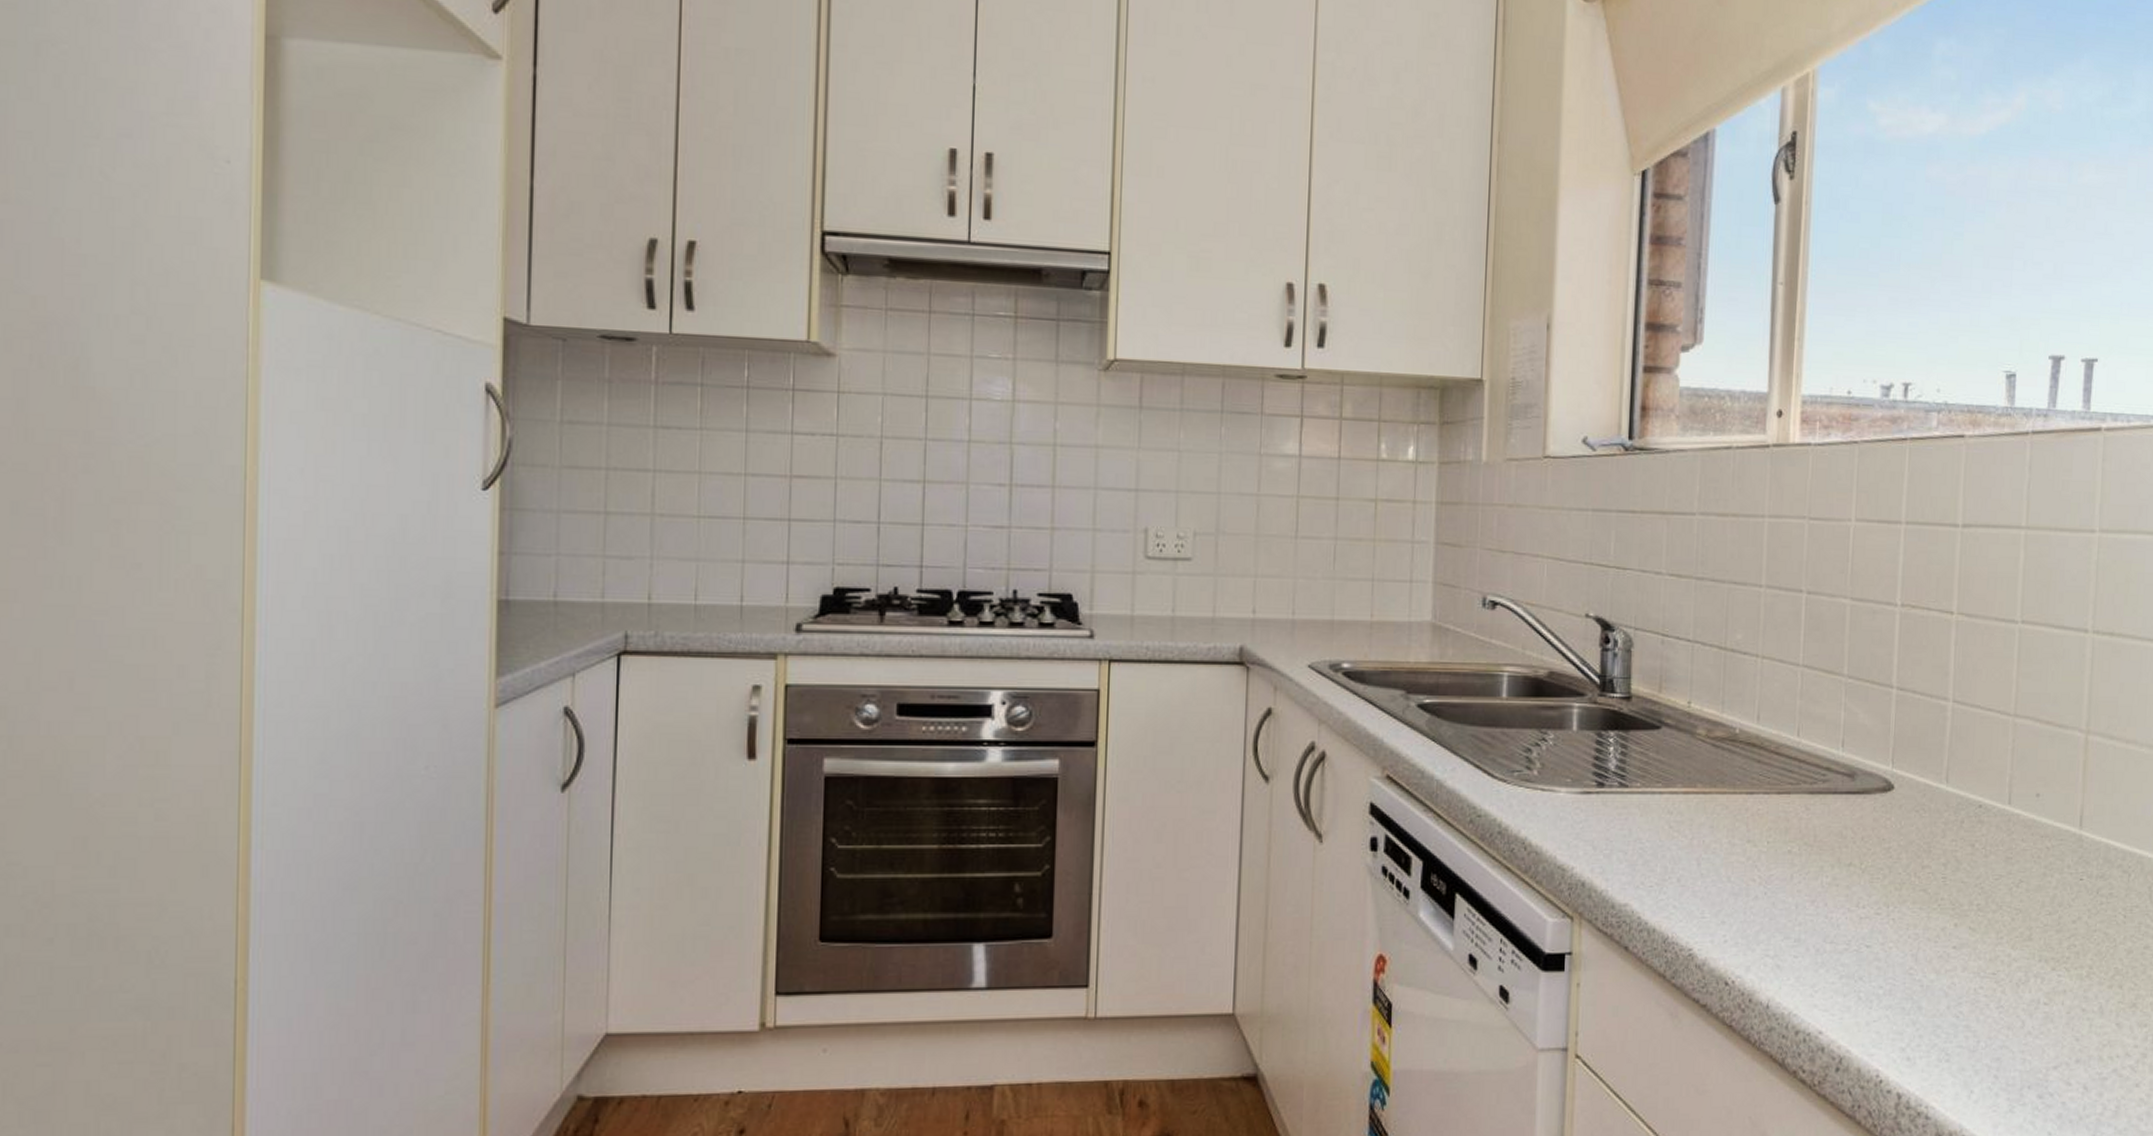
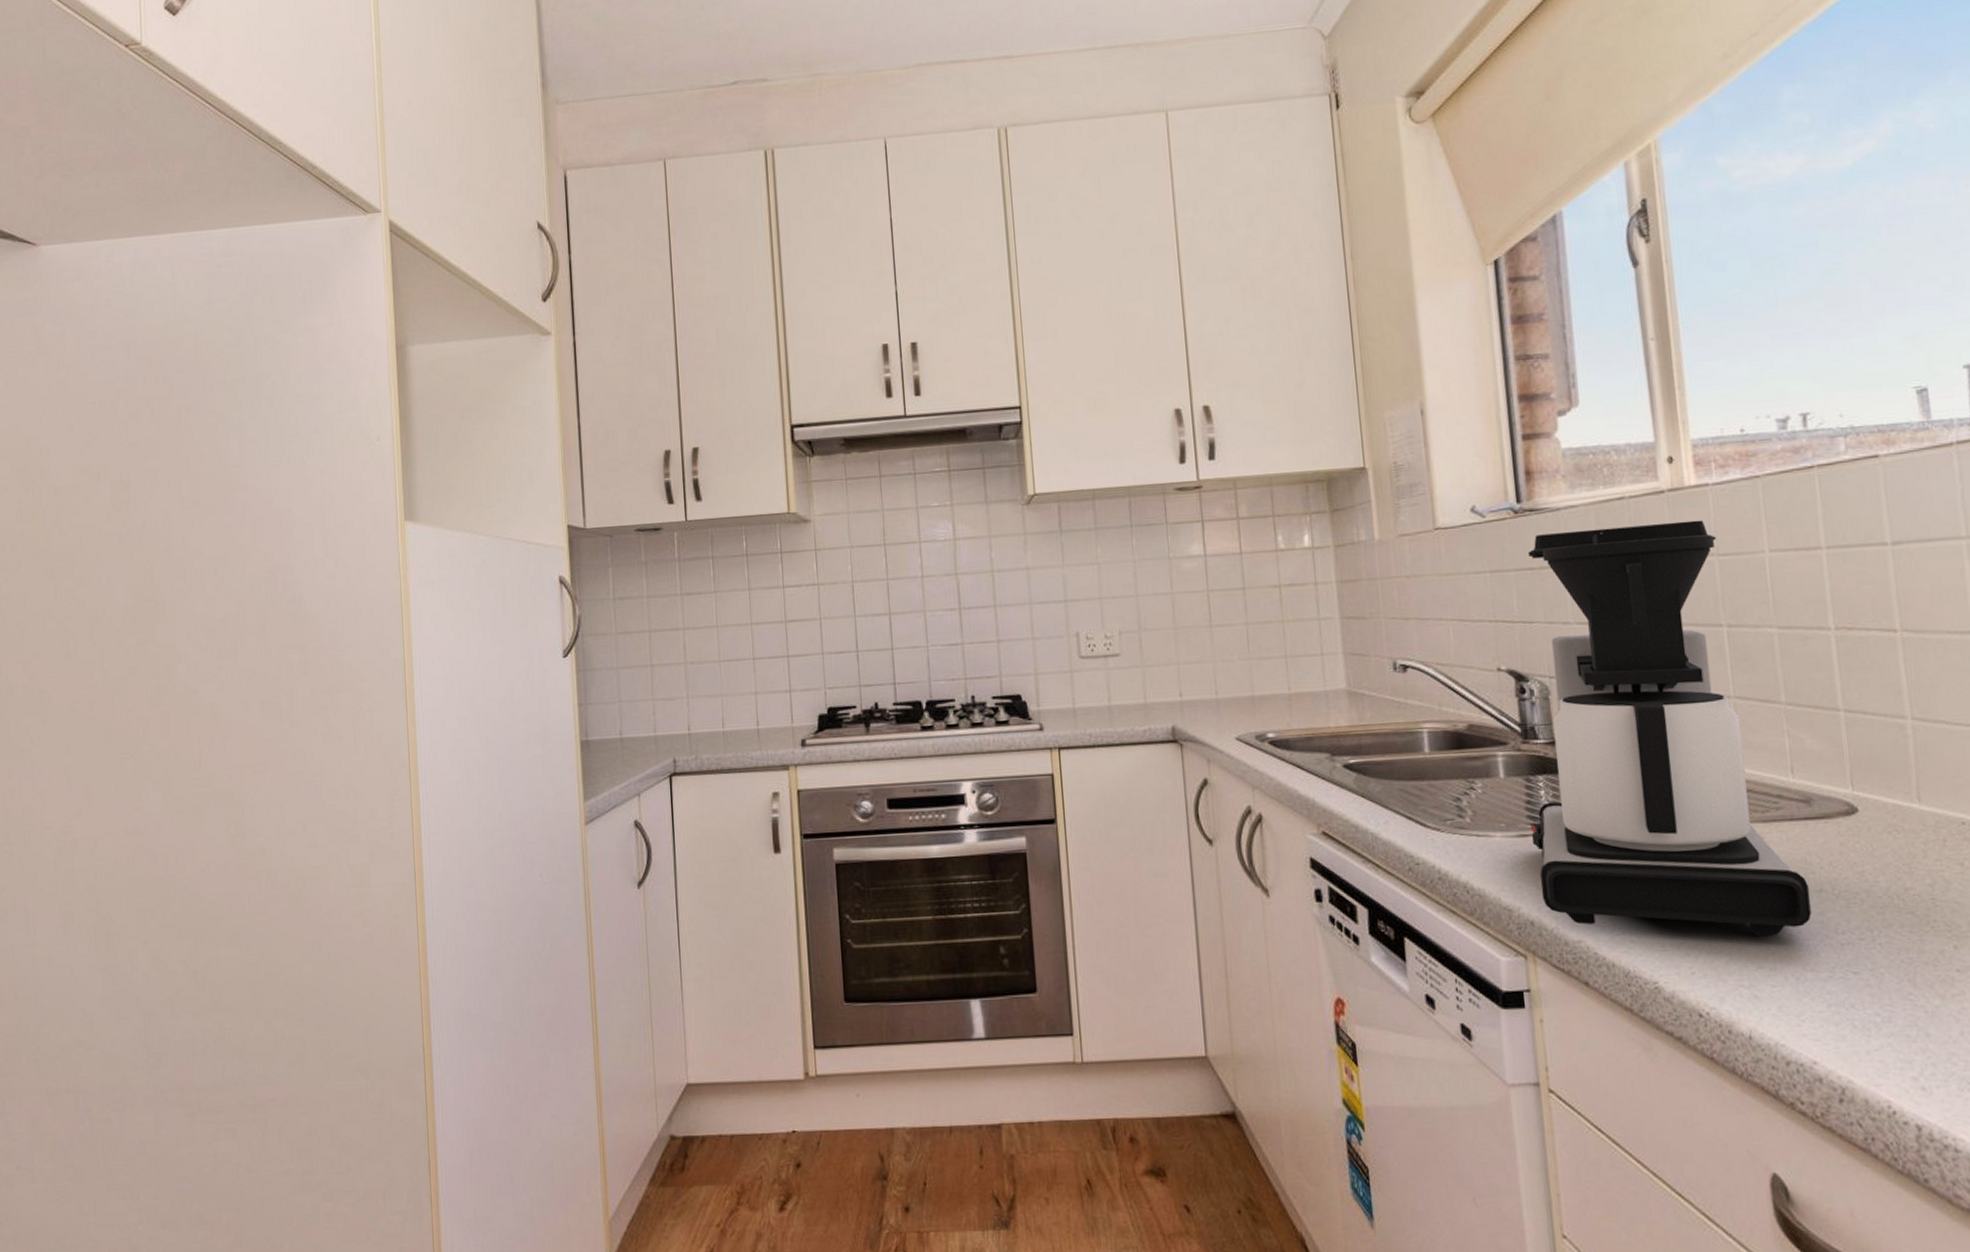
coffee maker: none [1594,476,1841,907] -> present [1527,520,1811,936]

